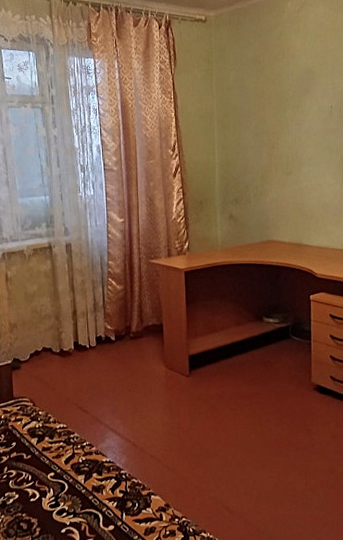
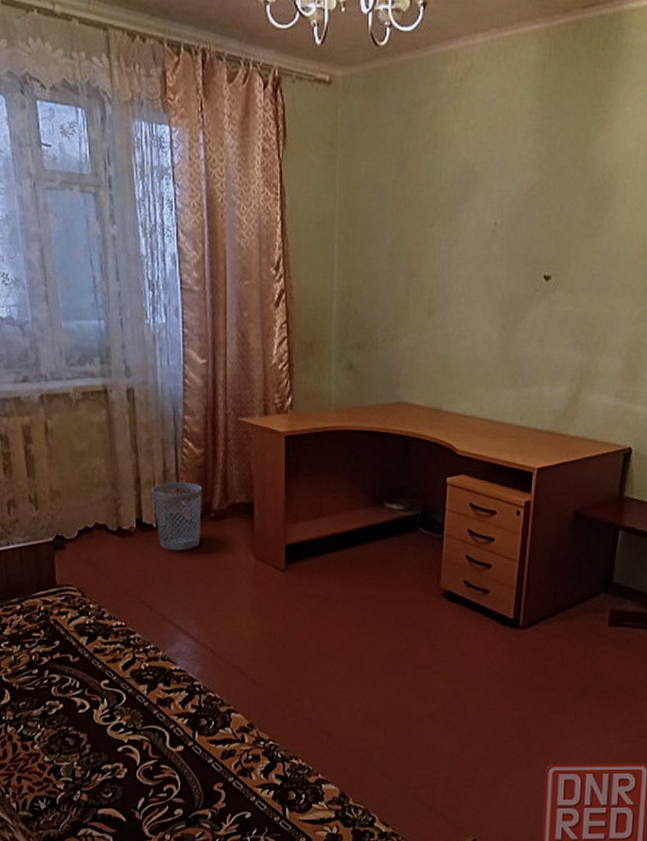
wastebasket: none [85,311,124,366] -> present [151,482,202,551]

